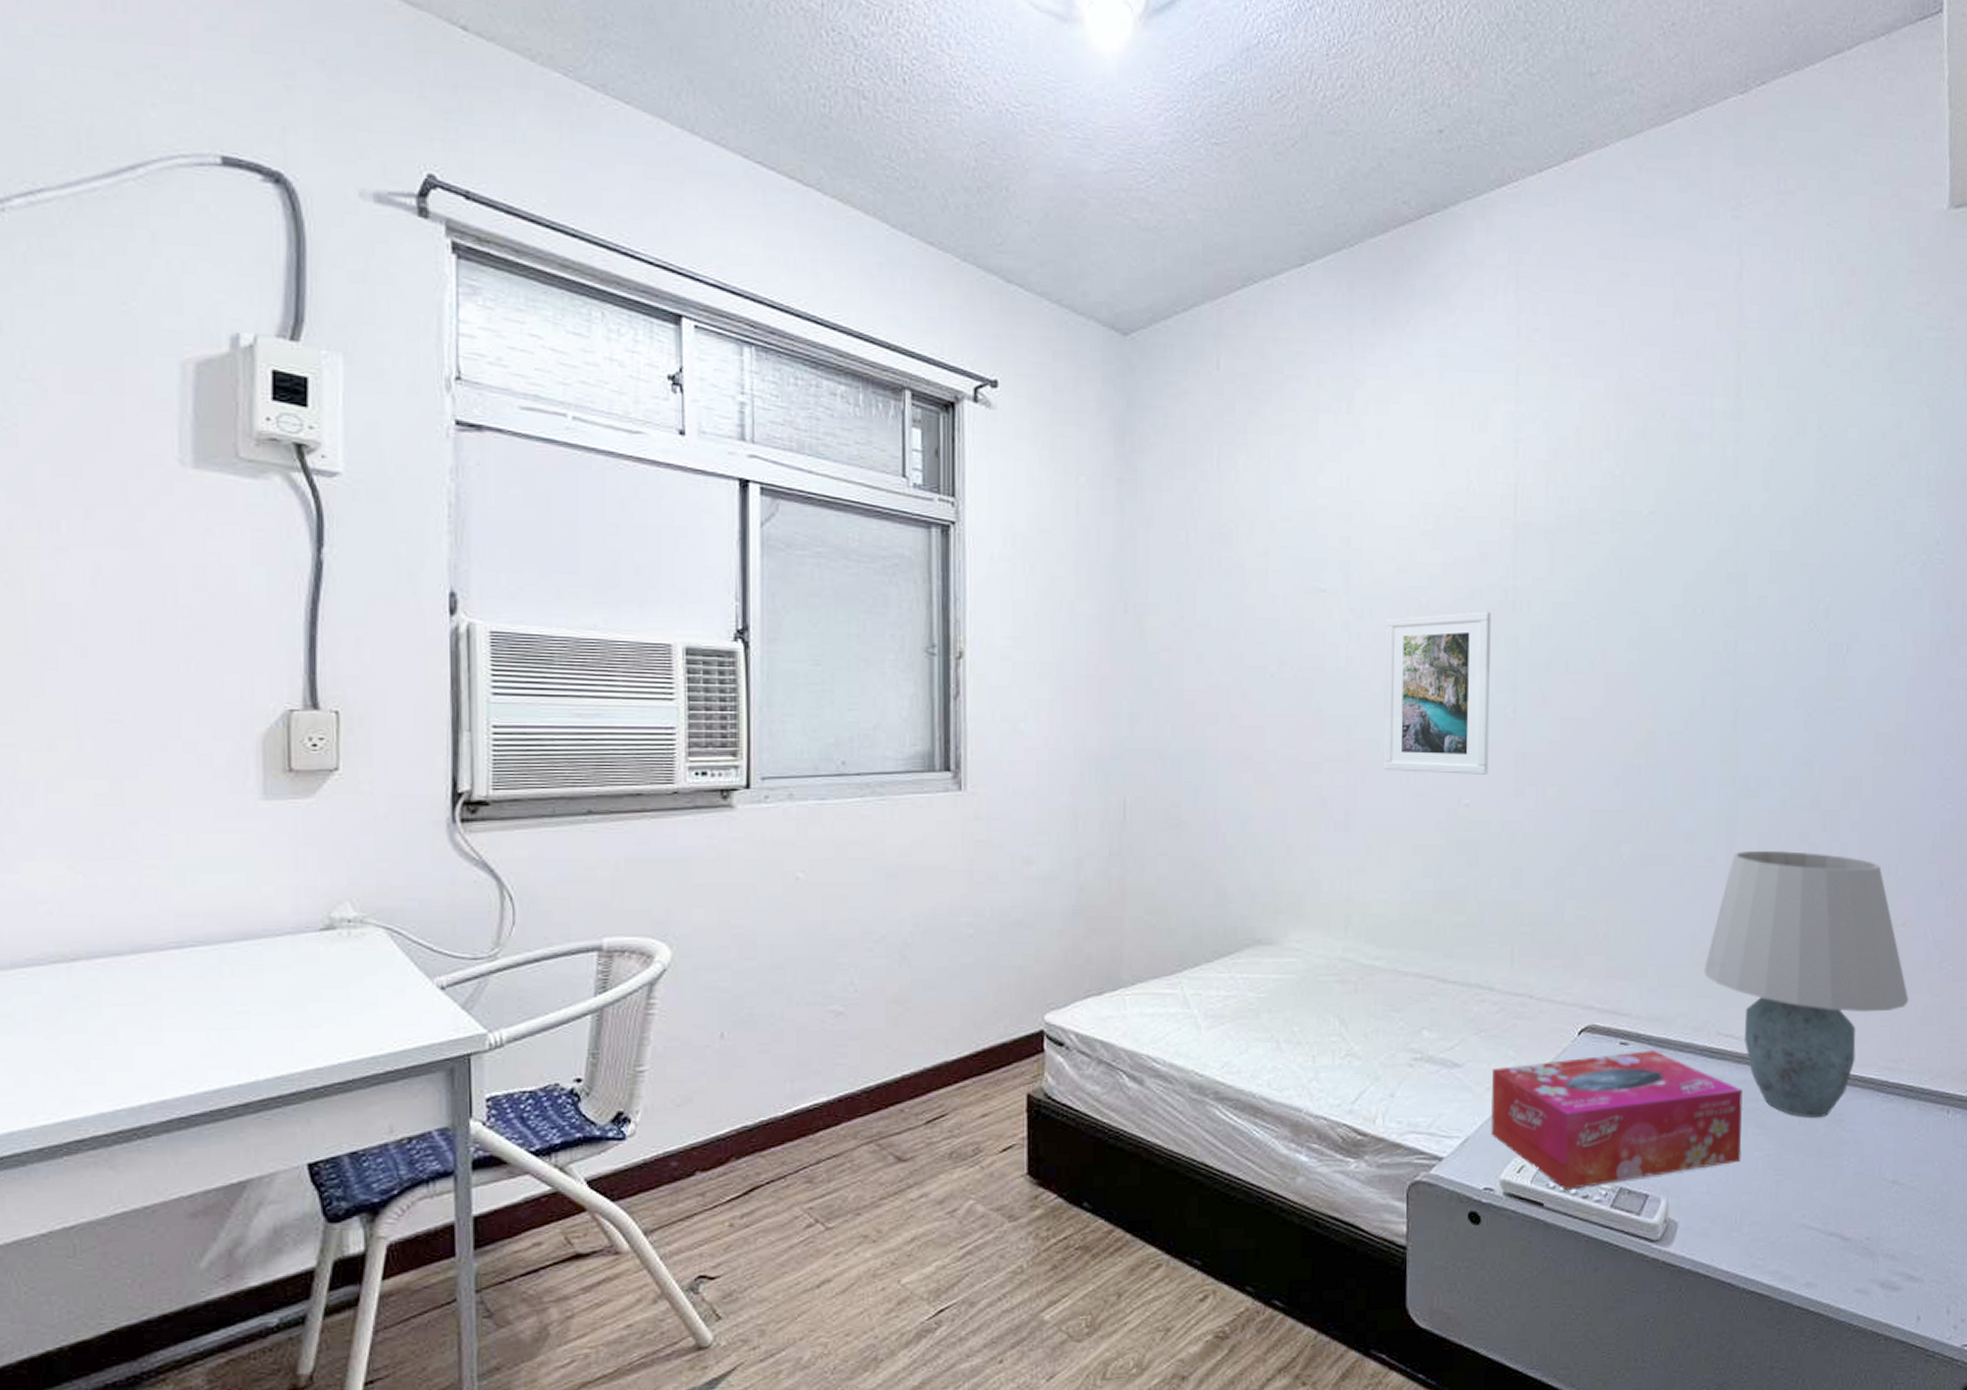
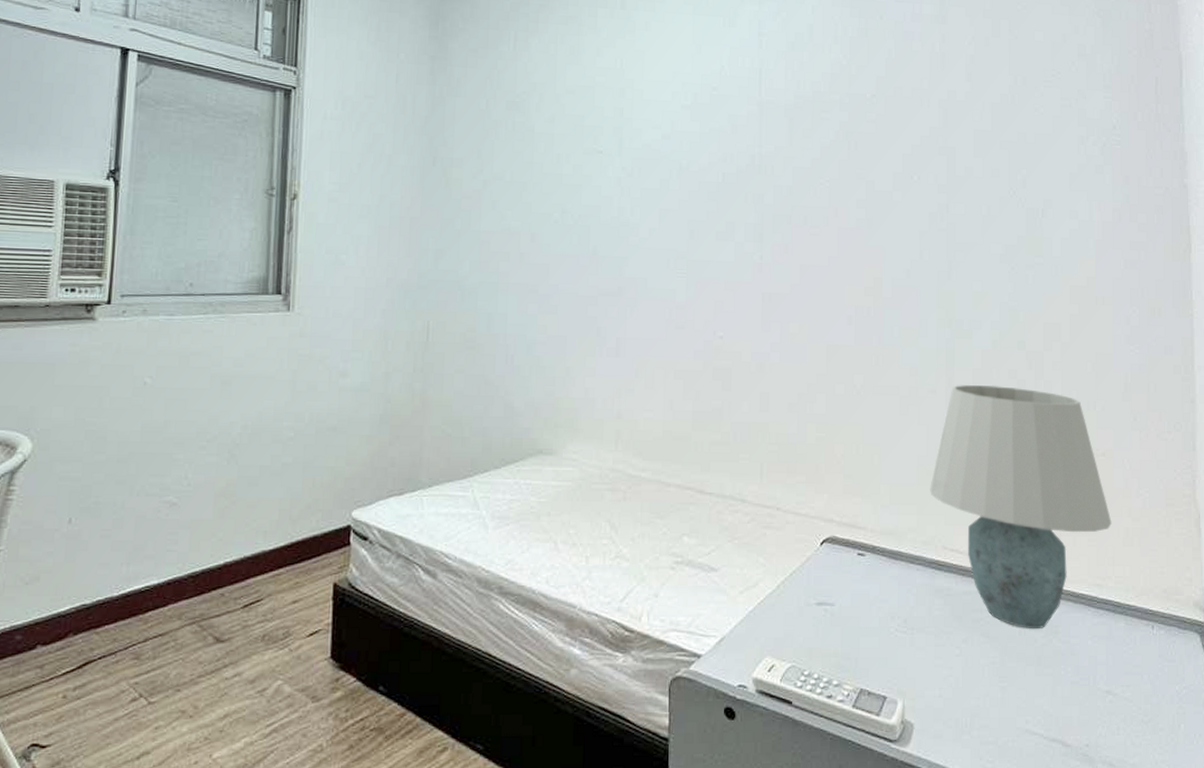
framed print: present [1383,611,1491,775] -> none [649,173,741,311]
tissue box: present [1490,1049,1743,1190] -> none [743,560,969,689]

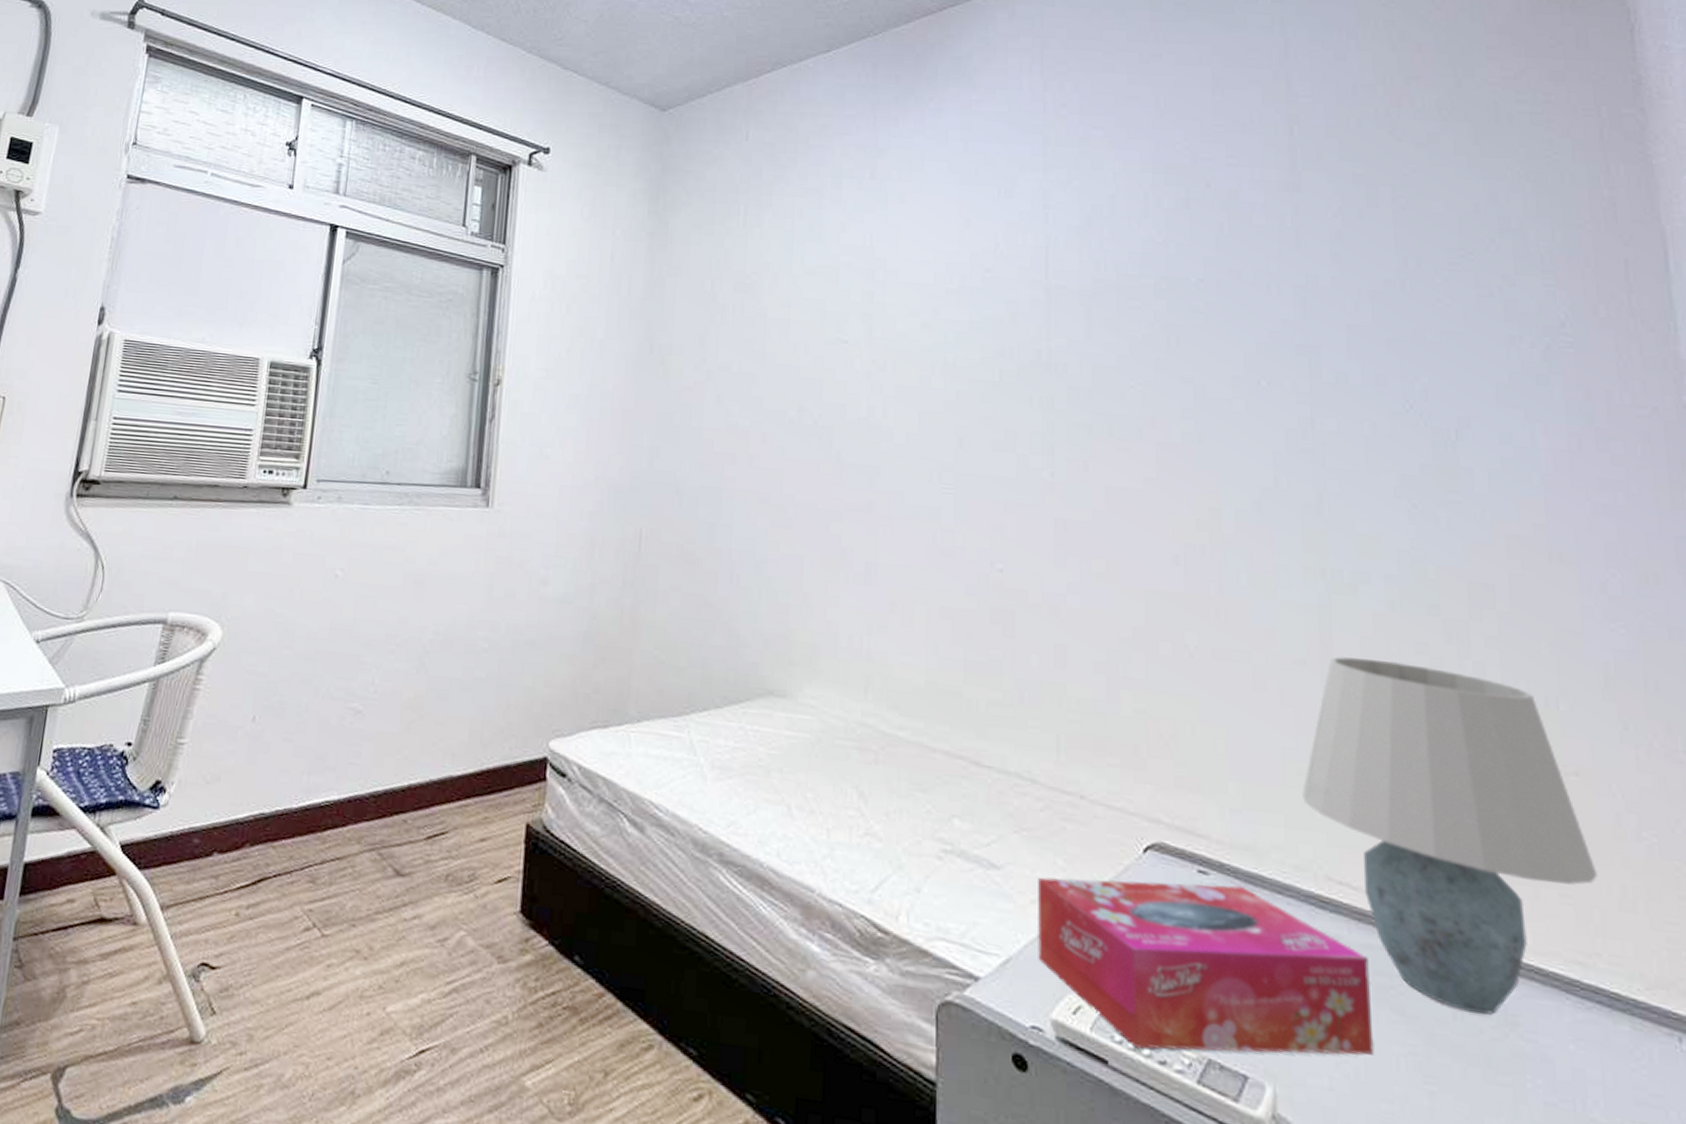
tissue box: none [743,560,969,689] -> present [1036,877,1374,1056]

